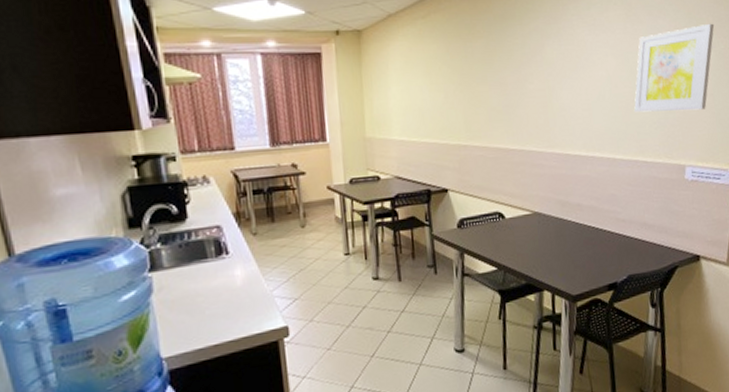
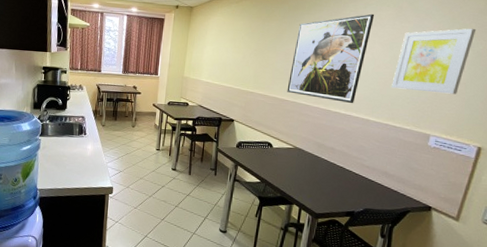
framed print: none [510,16,602,141] -> present [287,13,375,104]

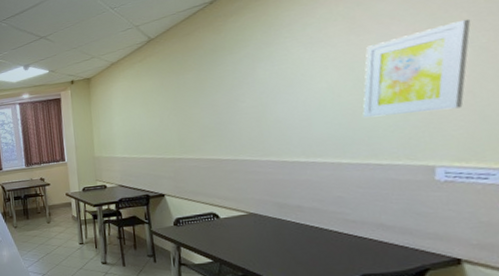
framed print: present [287,13,375,104] -> none [222,34,319,151]

